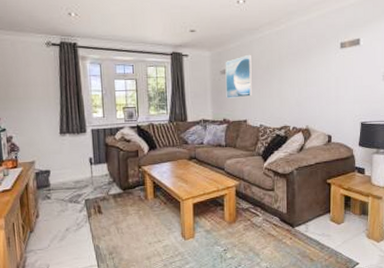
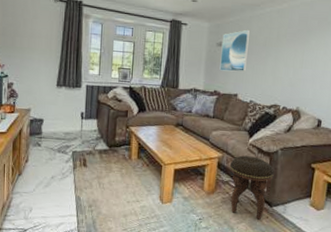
footstool: none [247,180,292,242] -> present [229,155,274,220]

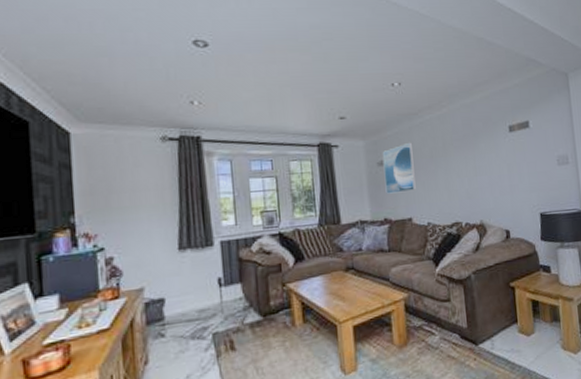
footstool: present [229,155,274,220] -> none [419,288,472,365]

